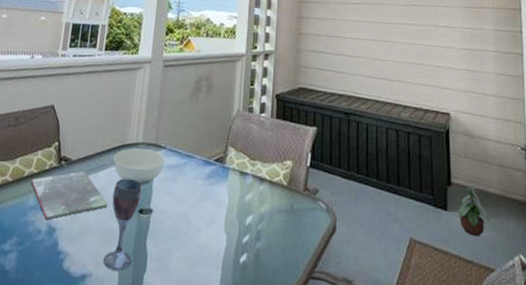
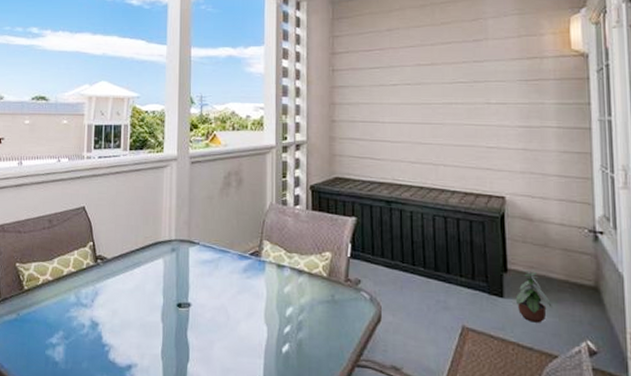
magazine: present [30,170,108,220] -> none [70,268,147,316]
cup: present [103,178,142,271] -> none [146,274,179,361]
bowl: present [113,148,166,185] -> none [148,245,200,281]

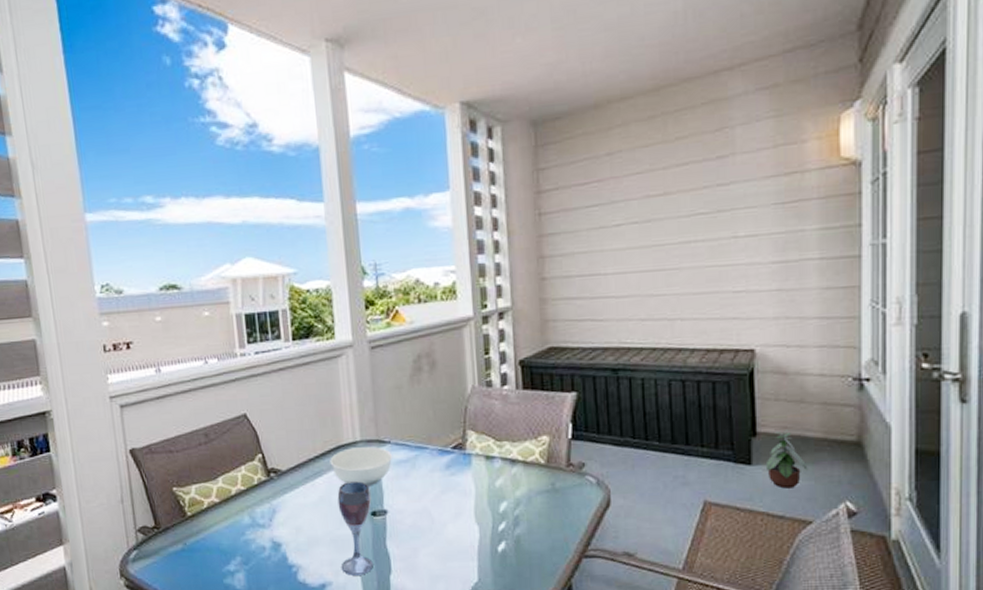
cup: none [146,274,179,361] -> present [337,481,373,576]
bowl: none [148,245,200,281] -> present [330,446,393,487]

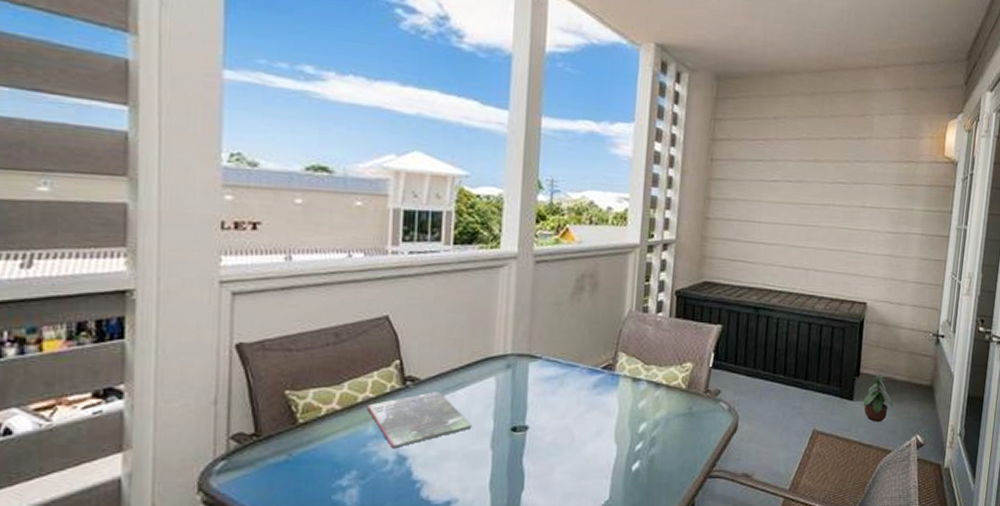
magazine: none [240,480,335,536] -> present [367,390,472,449]
bowl: present [330,446,393,487] -> none [475,361,543,401]
cup: present [337,481,373,576] -> none [470,395,515,493]

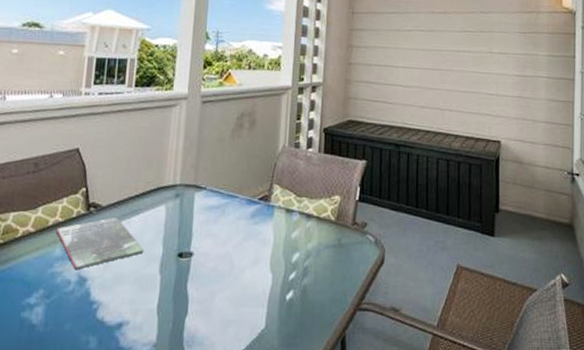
potted plant: present [863,373,893,422] -> none [504,209,535,259]

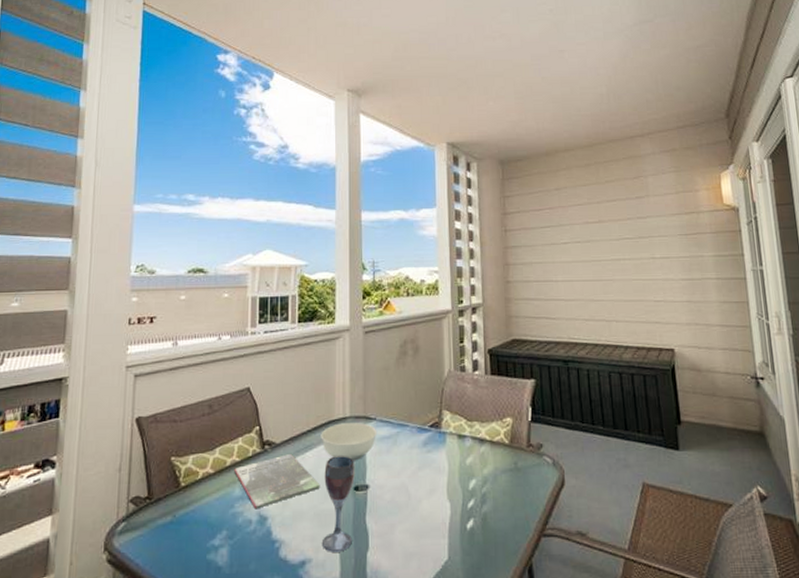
cup: none [140,222,181,316] -> present [321,456,356,552]
bowl: none [148,190,207,228] -> present [321,423,378,461]

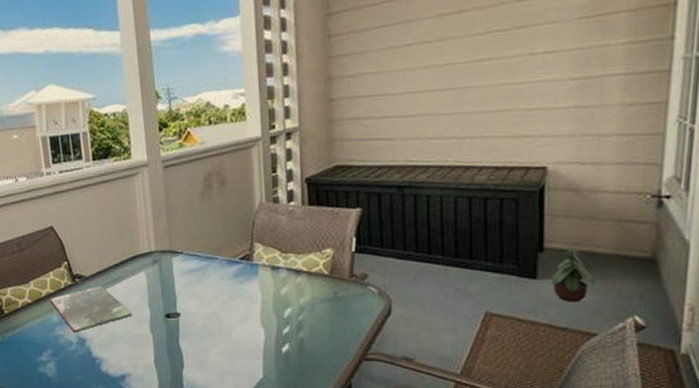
bowl: present [321,423,378,461] -> none [128,257,185,292]
cup: present [321,456,356,552] -> none [135,287,168,369]
potted plant: none [690,420,724,473] -> present [551,246,596,302]

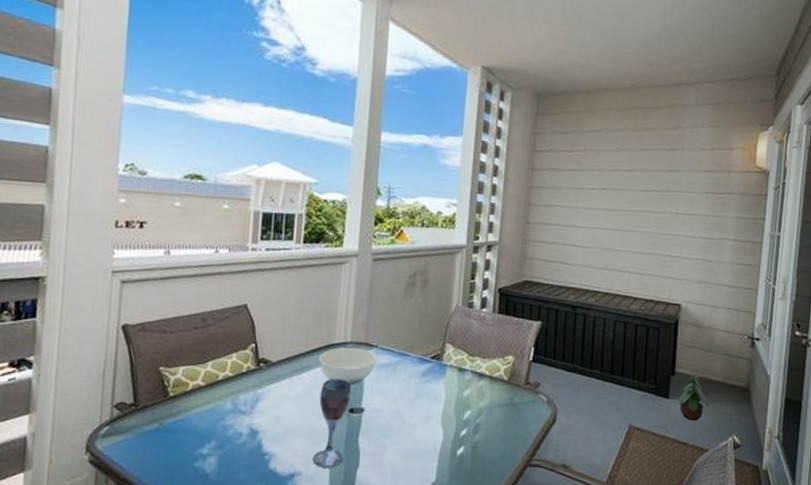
magazine: present [49,285,133,333] -> none [226,372,315,423]
bowl: none [128,257,185,292] -> present [319,347,378,385]
cup: none [135,287,168,369] -> present [312,379,352,468]

